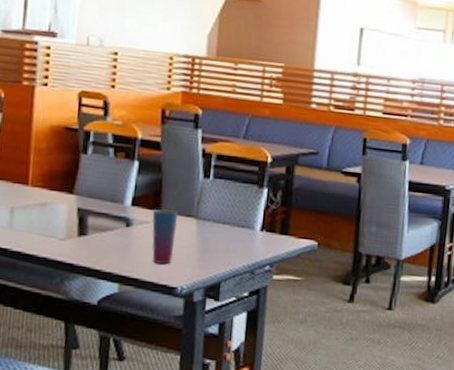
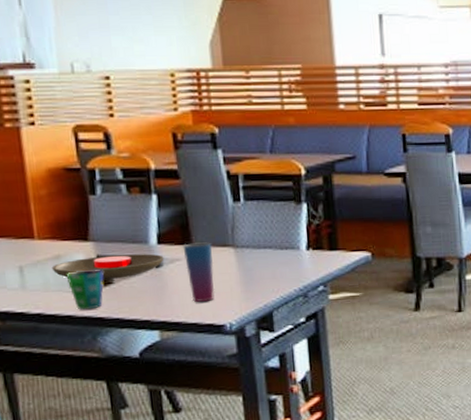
plate: none [37,208,135,231] -> present [51,253,164,279]
cup: none [48,219,81,255] -> present [66,269,104,310]

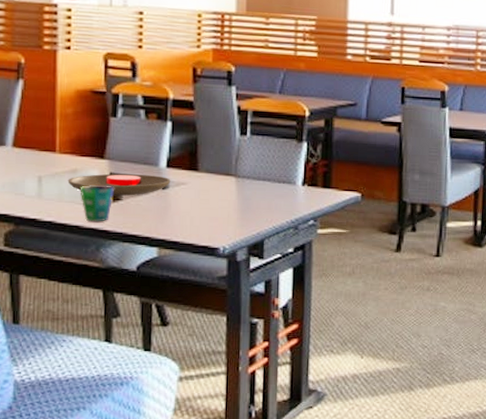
cup: present [182,242,215,302] -> none [189,169,216,226]

